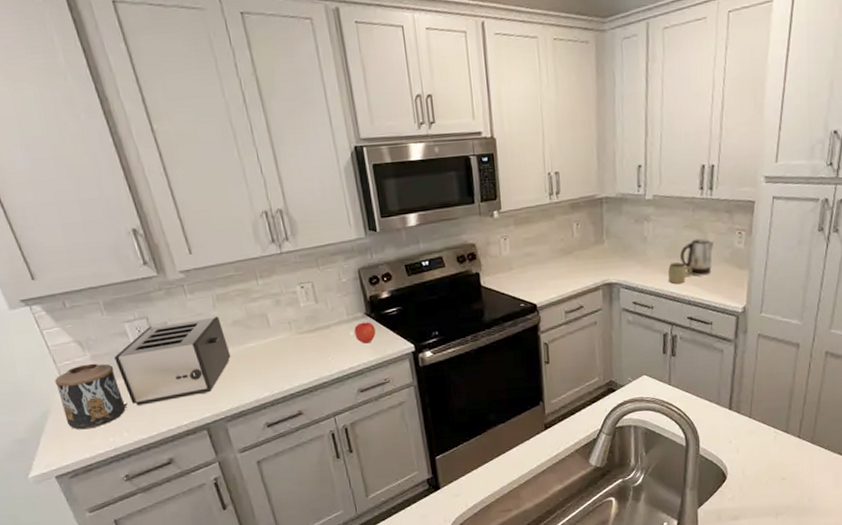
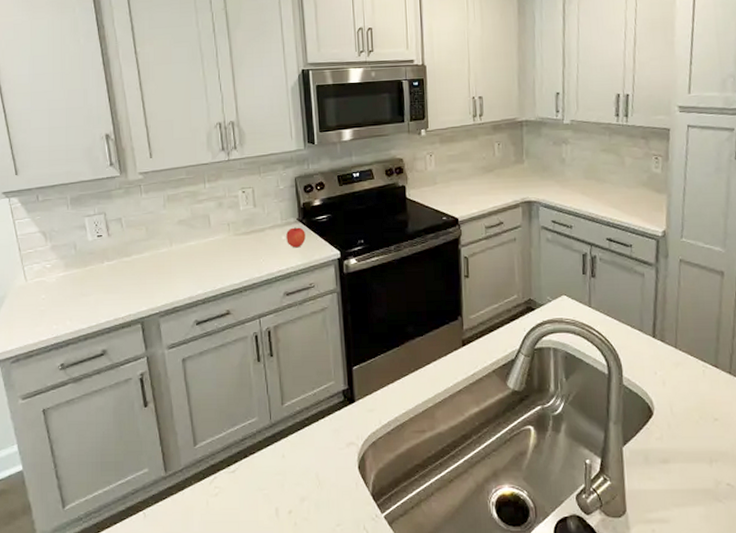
canister: present [55,363,128,430] -> none [16,253,75,316]
toaster: present [114,316,231,406] -> none [71,215,172,296]
mug: present [668,262,692,284] -> none [586,184,610,206]
kettle: present [680,238,715,276] -> none [598,162,632,198]

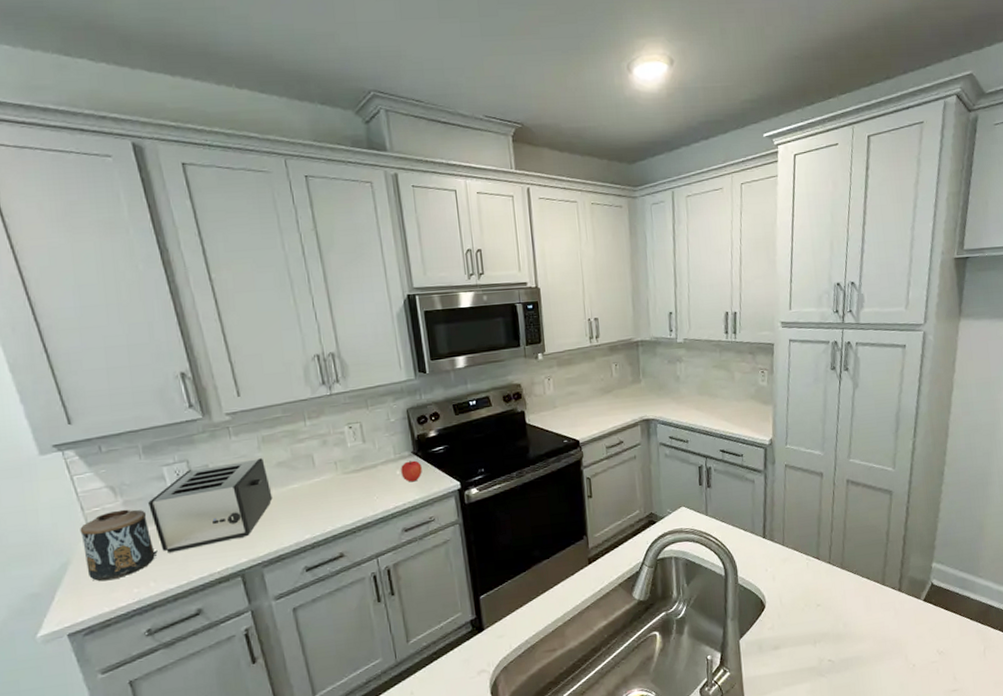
canister: none [16,253,75,316] -> present [80,509,158,582]
toaster: none [71,215,172,296] -> present [148,458,273,553]

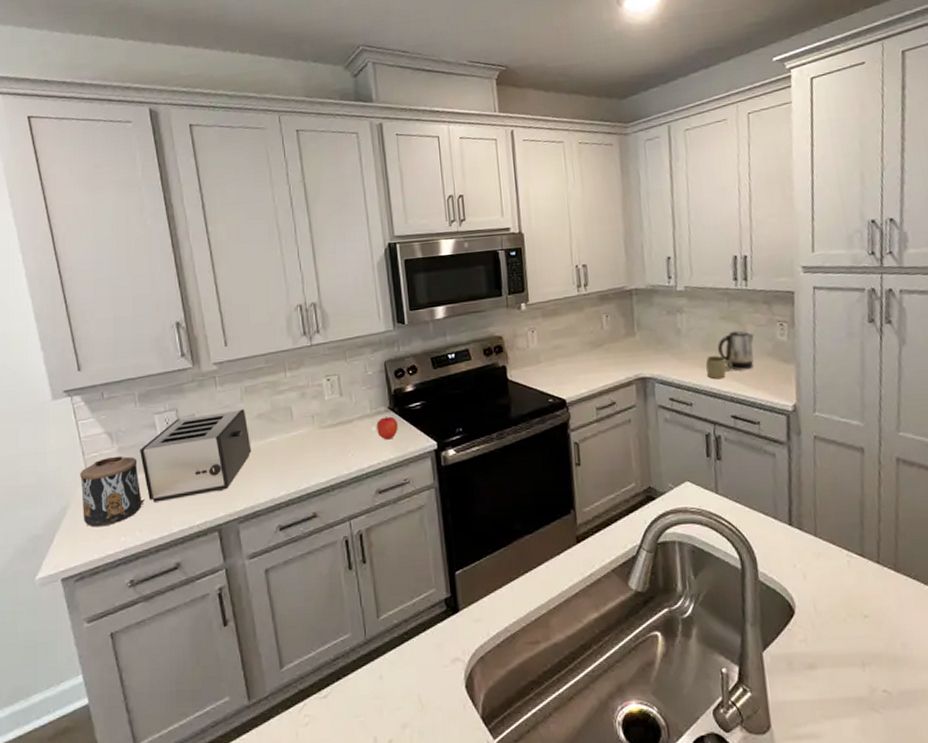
mug: none [700,399,722,420] -> present [706,356,732,380]
kettle: none [710,377,741,412] -> present [717,330,755,371]

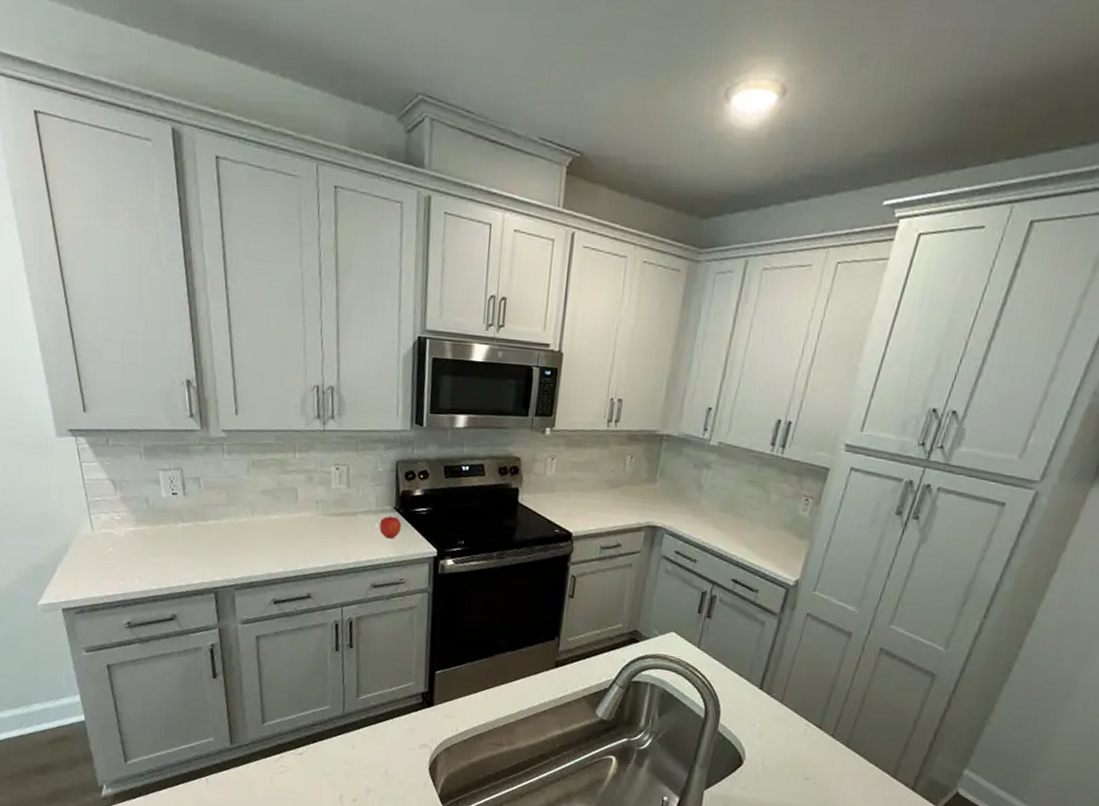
canister: present [80,456,145,528] -> none [82,503,145,569]
toaster: present [140,409,252,503] -> none [143,479,254,557]
mug: present [706,356,732,380] -> none [719,518,746,542]
kettle: present [717,330,755,371] -> none [735,497,777,538]

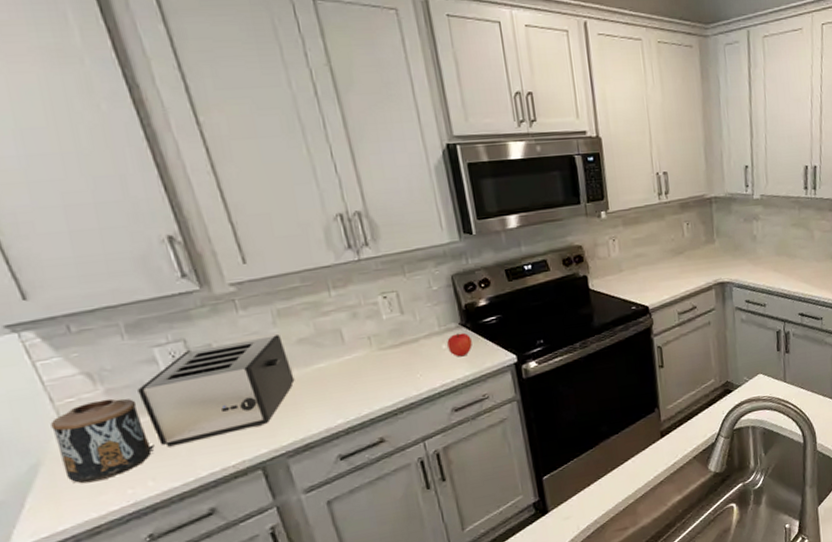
canister: none [82,503,145,569] -> present [50,398,155,484]
toaster: none [143,479,254,557] -> present [137,335,295,447]

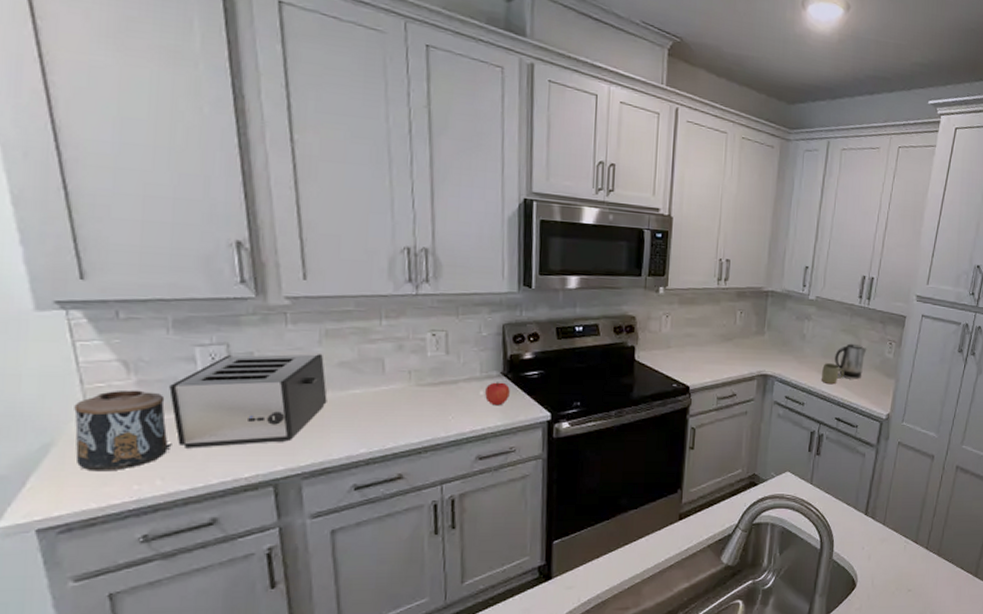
mug: none [778,260,801,282] -> present [822,363,844,385]
kettle: none [789,236,821,273] -> present [835,343,867,379]

